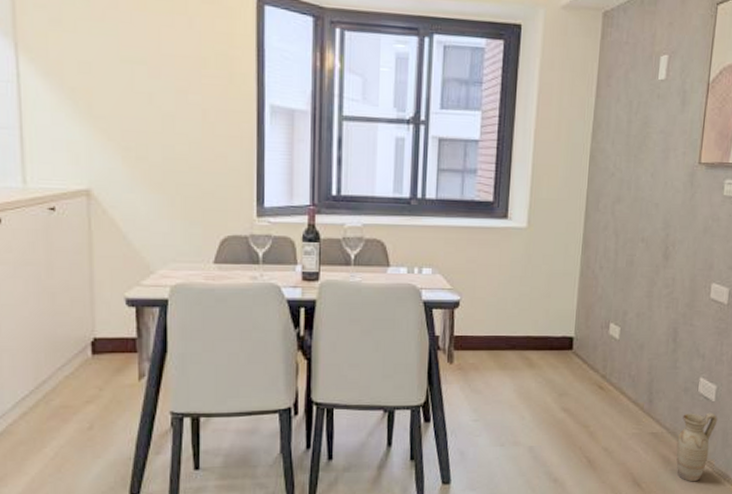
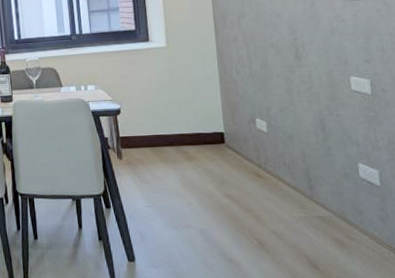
ceramic jug: present [676,412,718,482] -> none [347,196,388,266]

